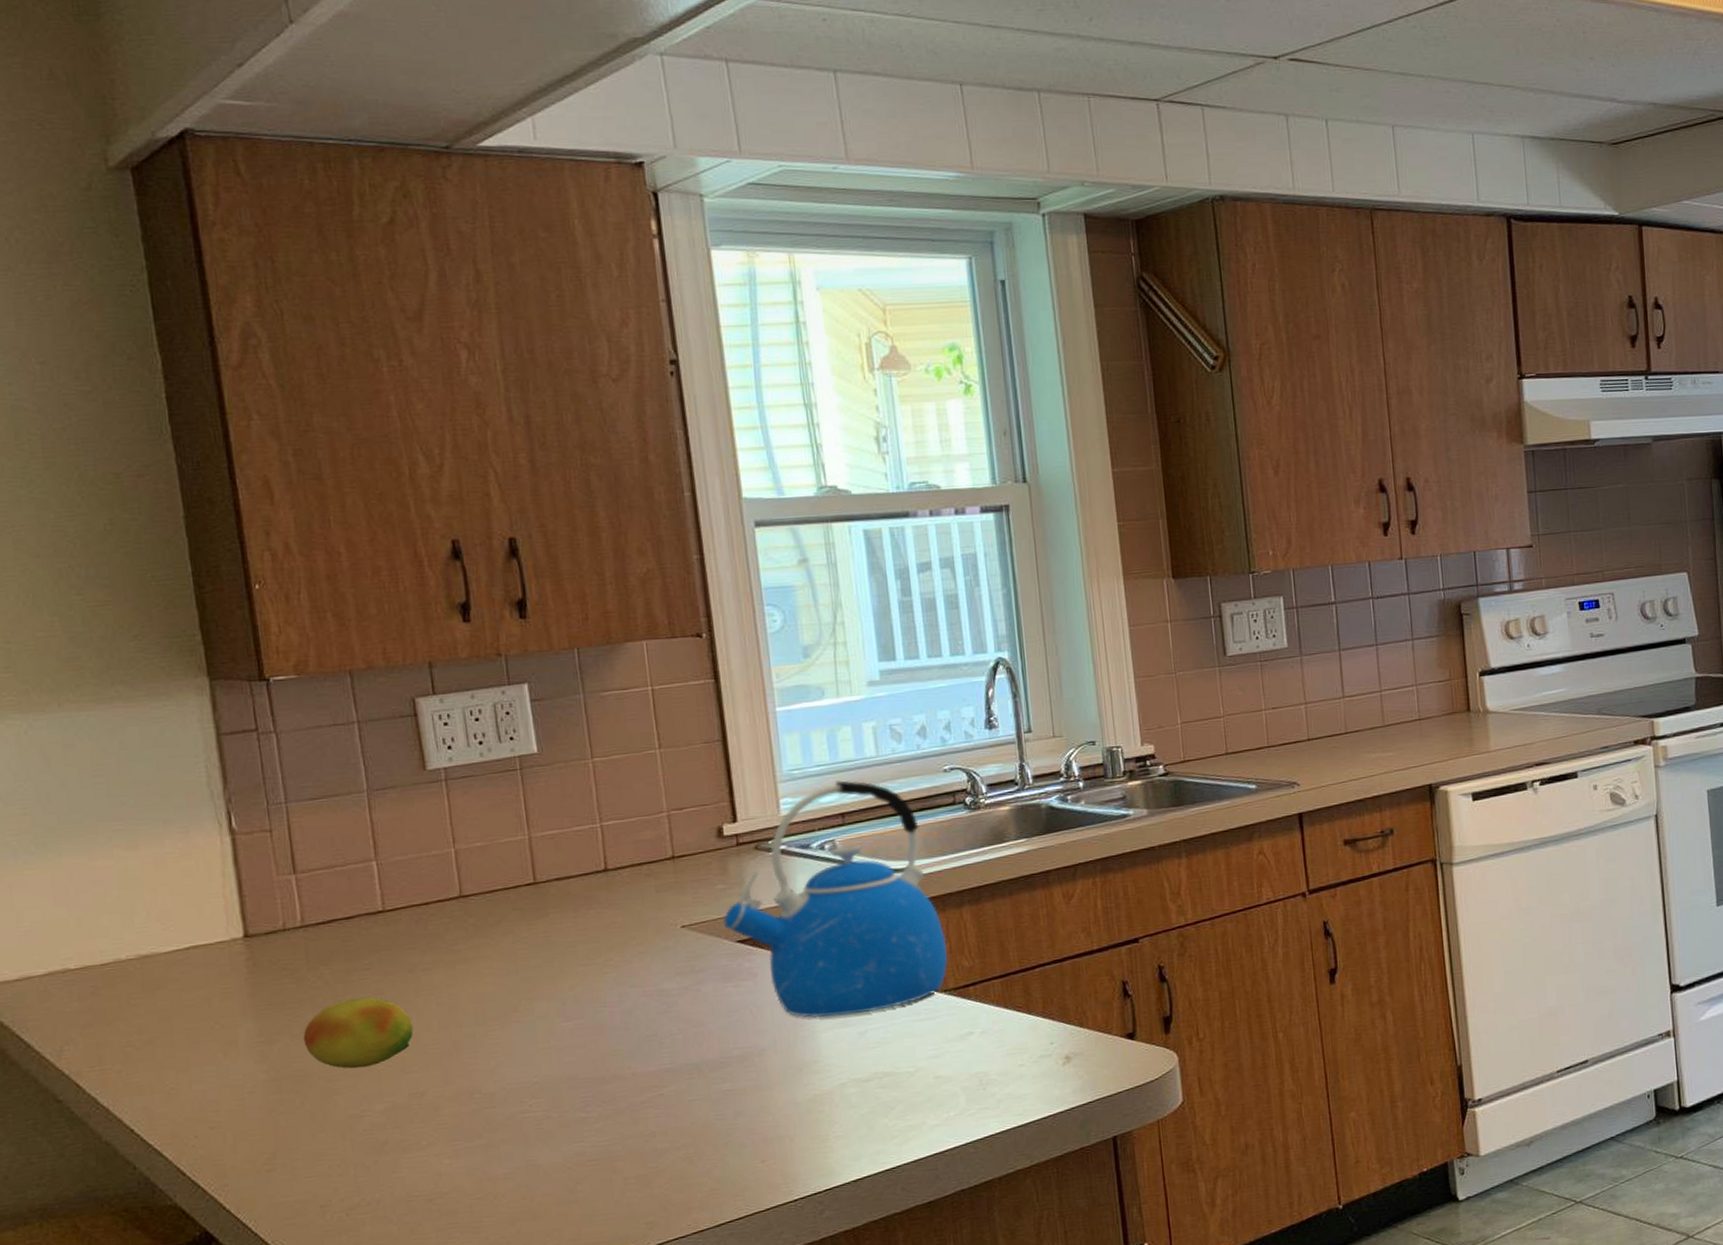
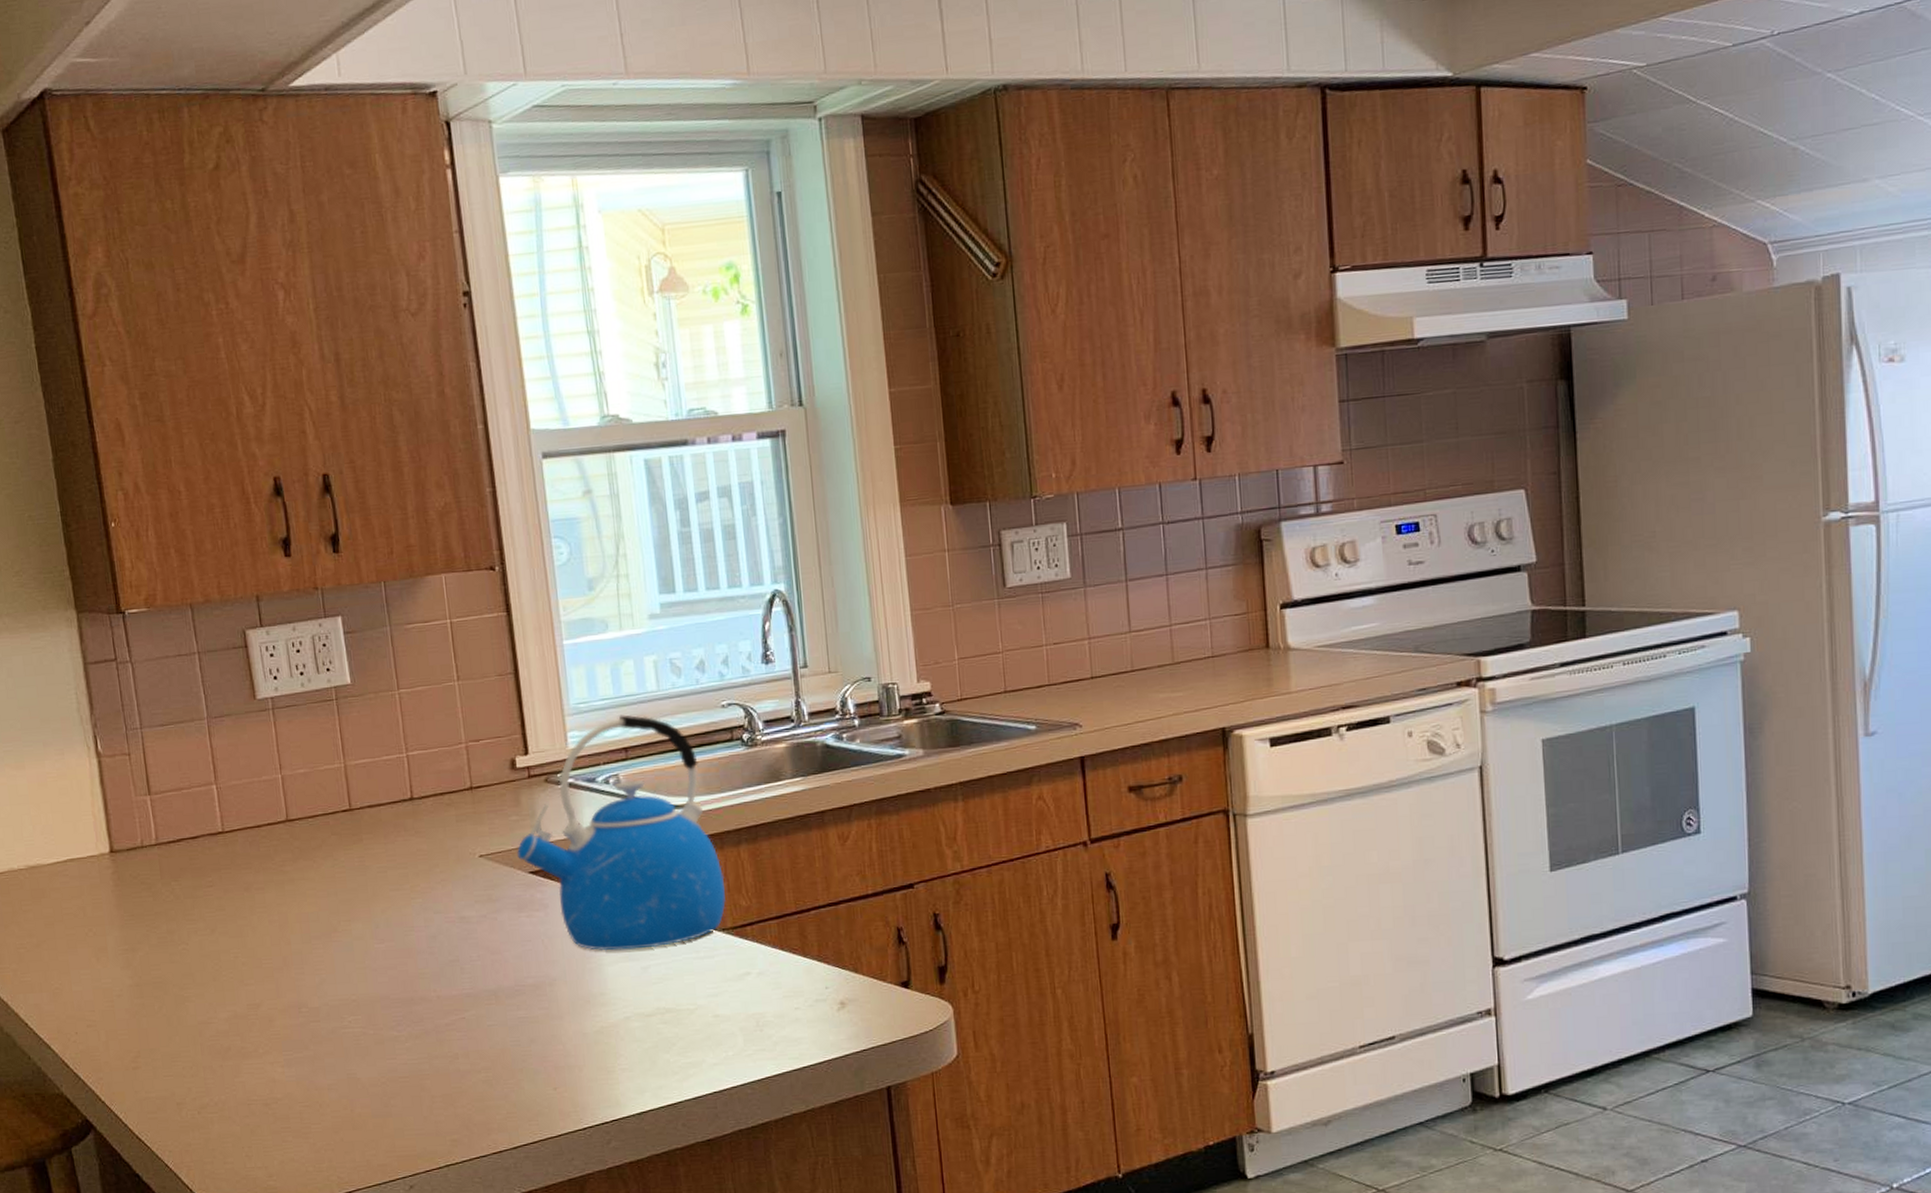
fruit: present [303,997,414,1069] -> none [159,912,250,979]

